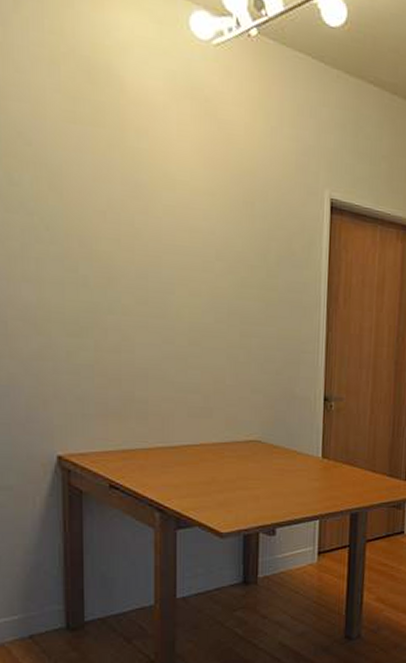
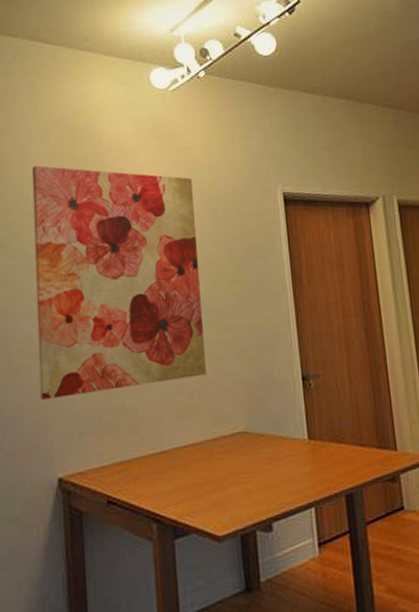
wall art: none [35,103,230,379] -> present [31,166,206,400]

